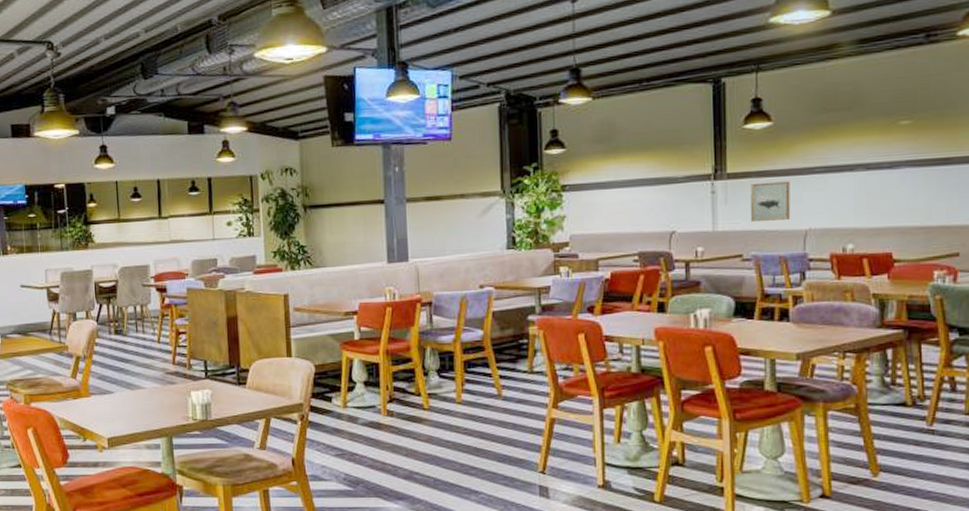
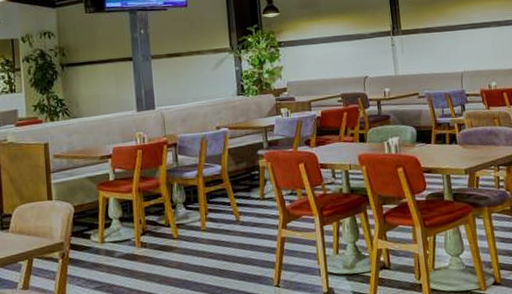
wall art: present [750,181,791,222] -> none [419,35,450,67]

